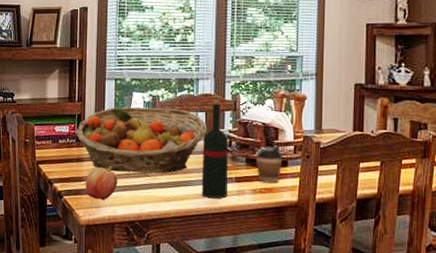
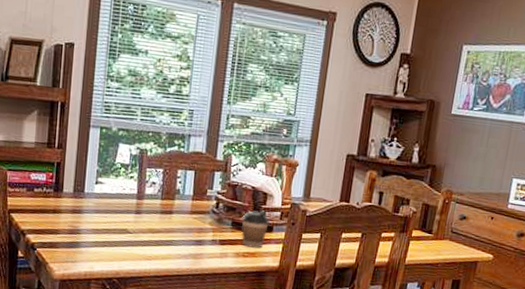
fruit basket: present [76,107,207,174] -> none [54,158,196,232]
apple: present [85,167,118,200] -> none [61,220,97,255]
wine bottle: present [201,100,228,198] -> none [183,159,216,260]

